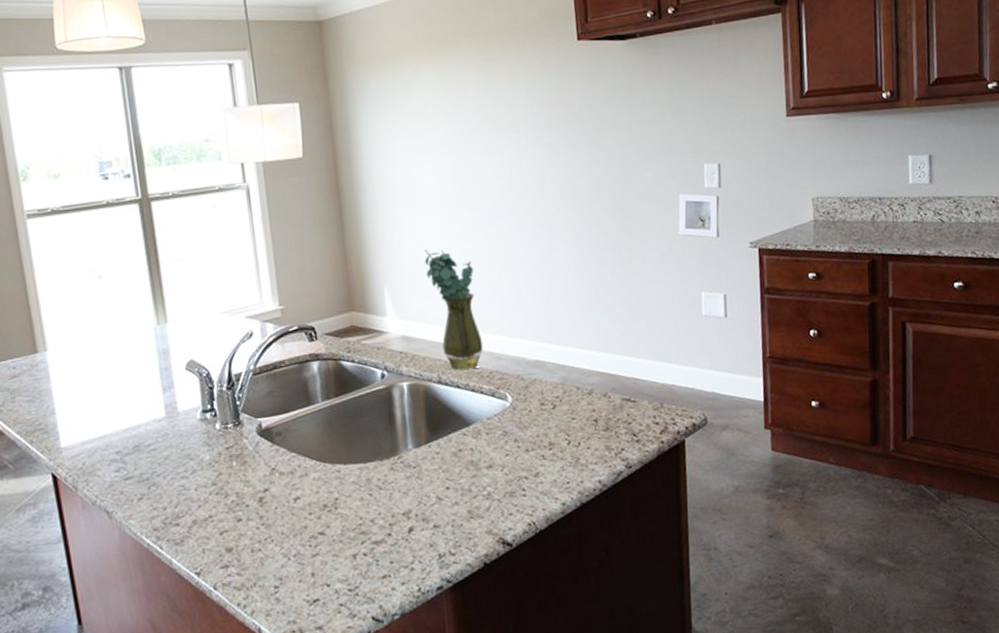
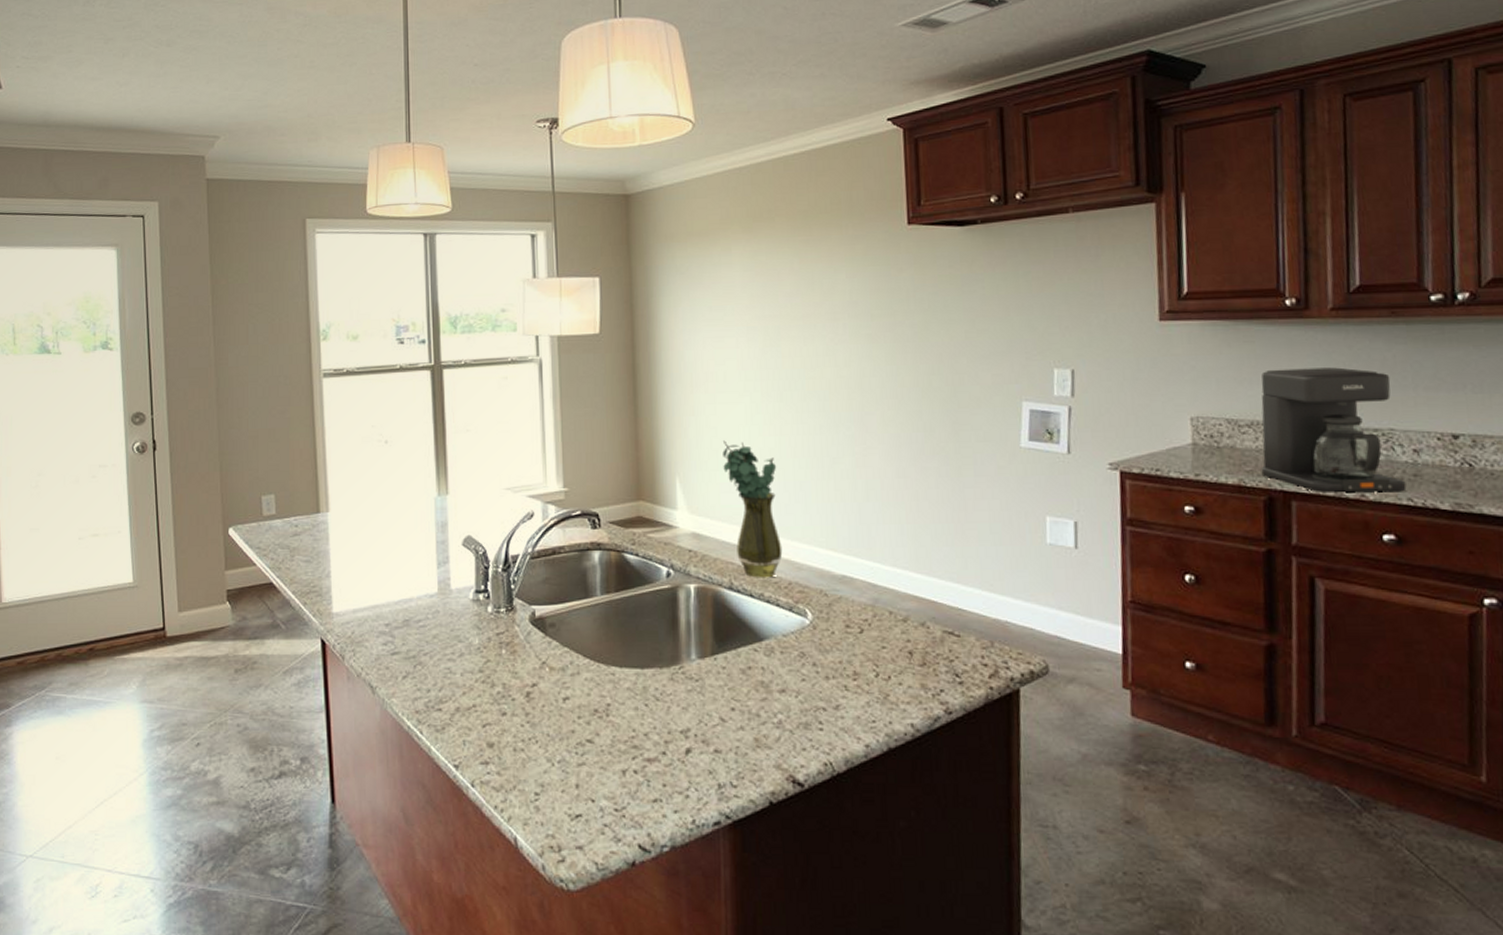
coffee maker: none [865,148,971,254] -> present [1261,367,1407,494]

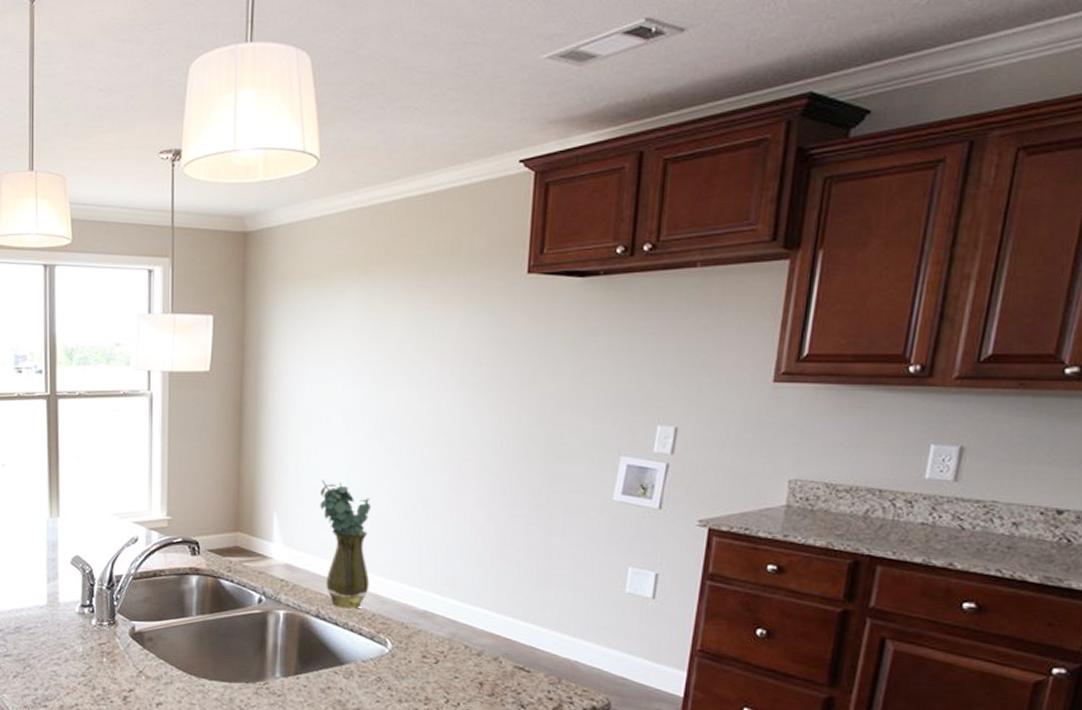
coffee maker: present [1261,367,1407,494] -> none [851,436,1004,563]

